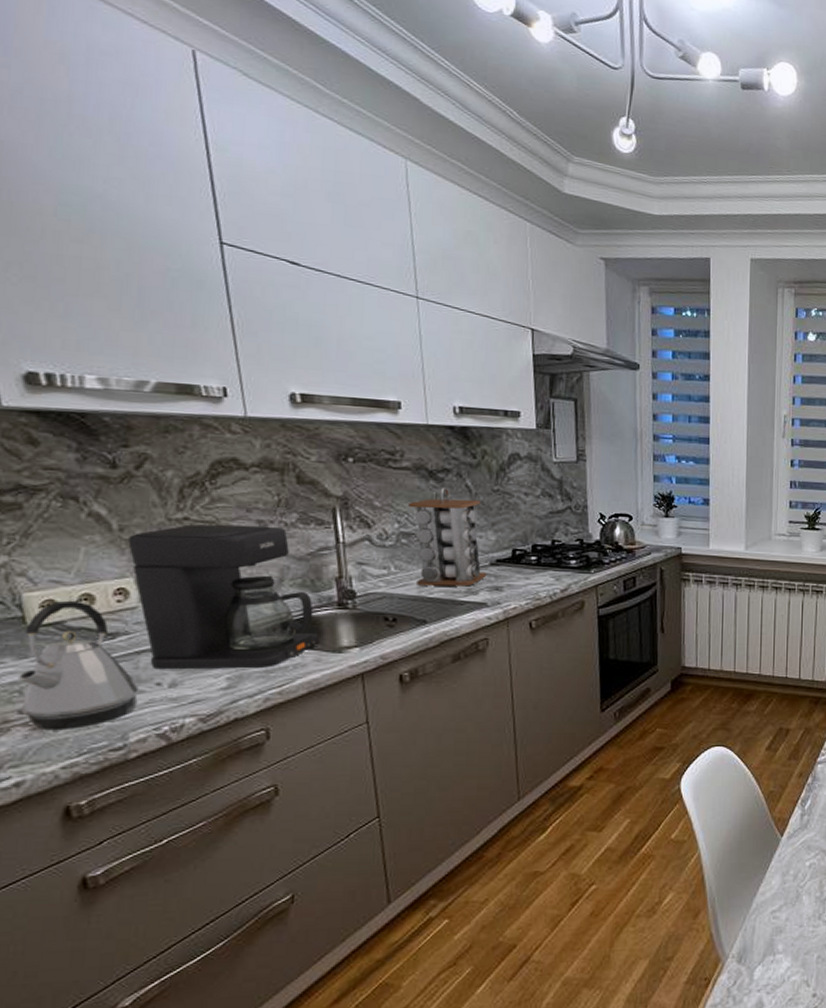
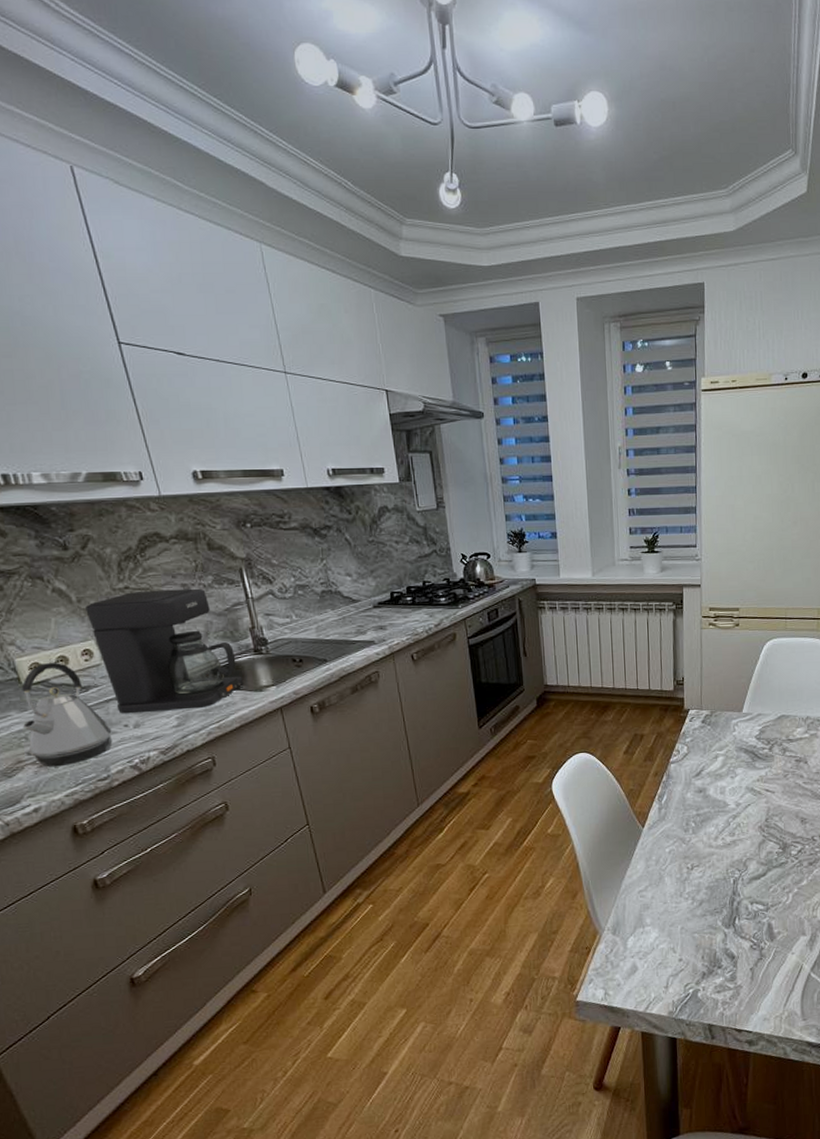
spice rack: present [408,487,487,588] -> none [300,542,372,630]

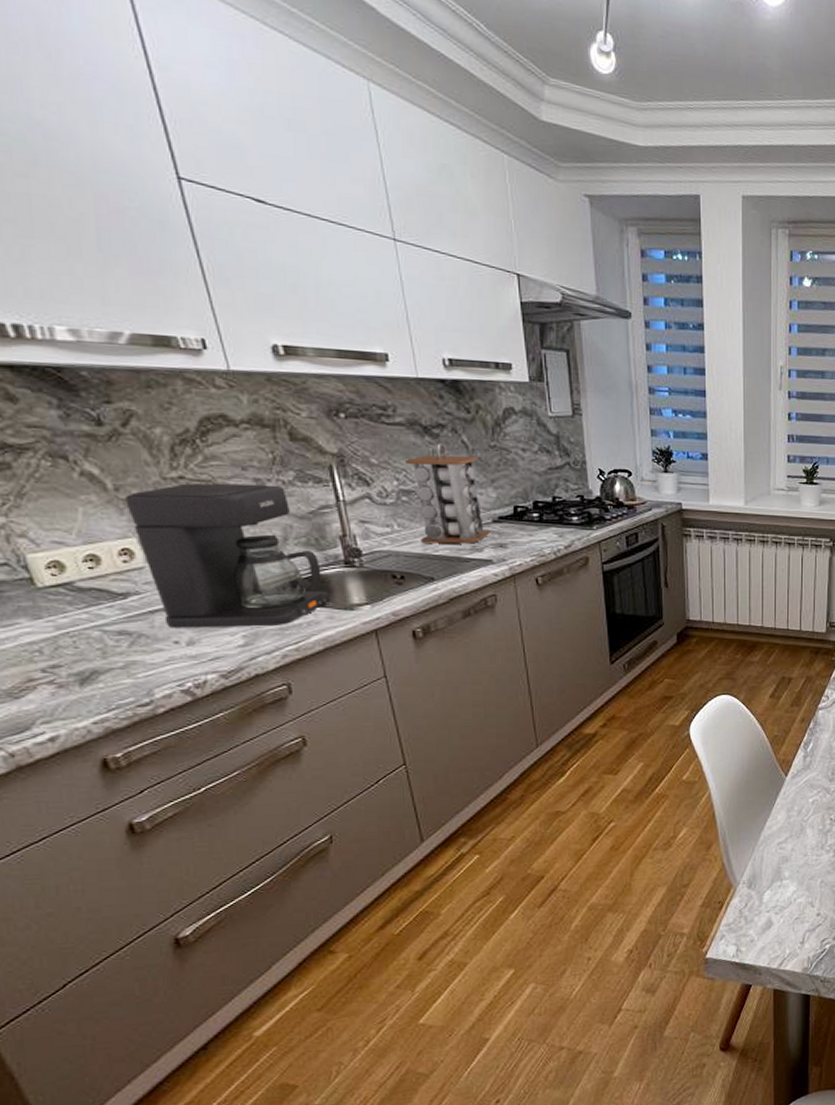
kettle: present [21,662,113,768] -> none [35,561,159,688]
spice rack: none [300,542,372,630] -> present [405,443,490,545]

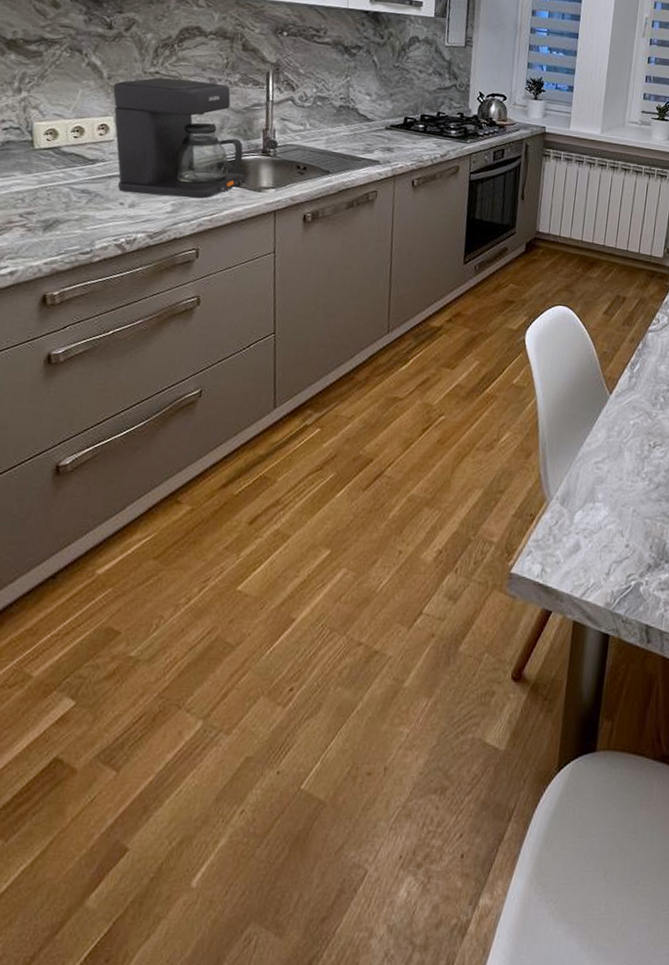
spice rack: present [405,443,490,545] -> none [325,61,384,145]

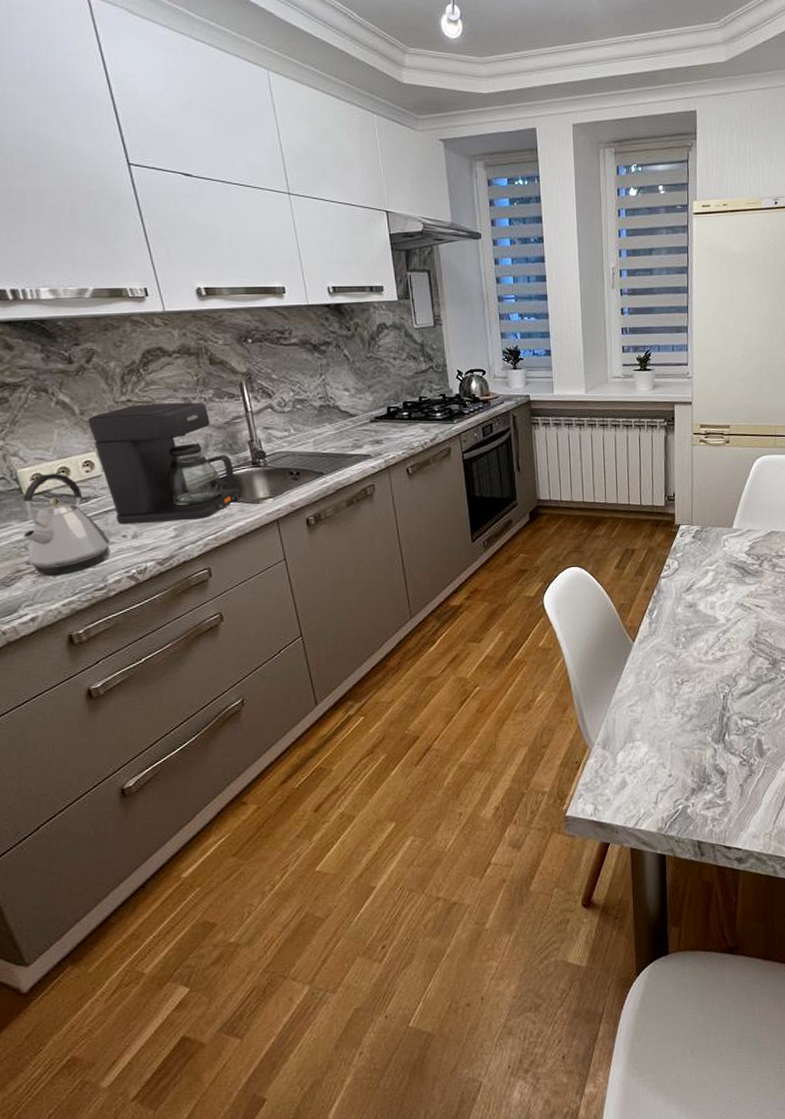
kettle: none [22,130,108,235] -> present [22,473,112,577]

